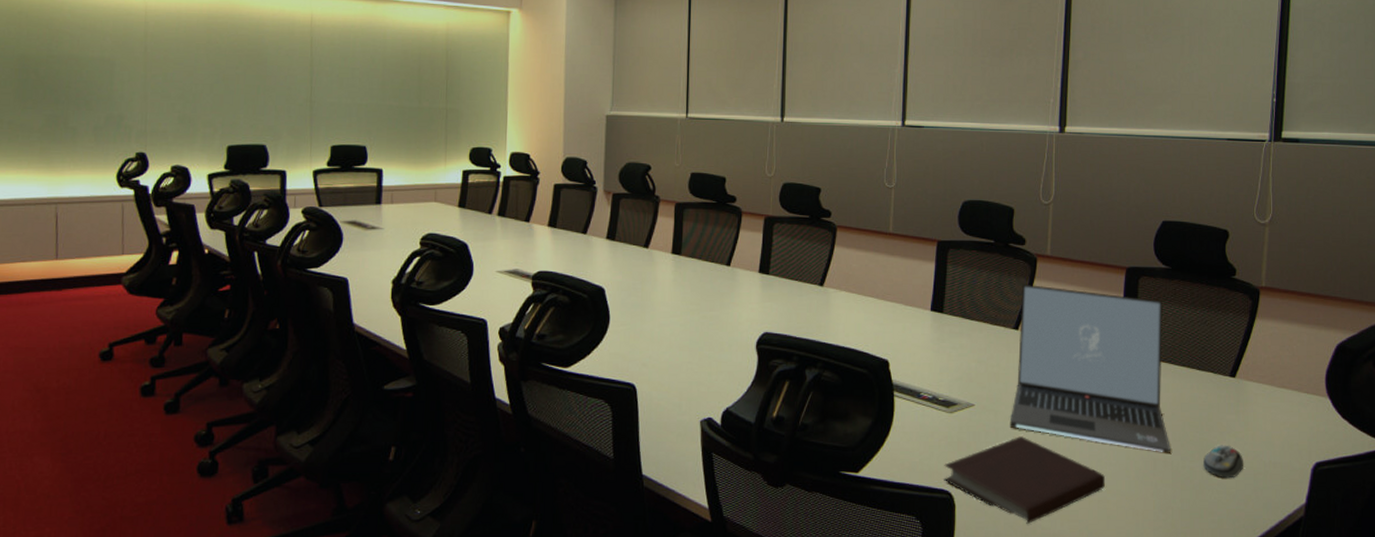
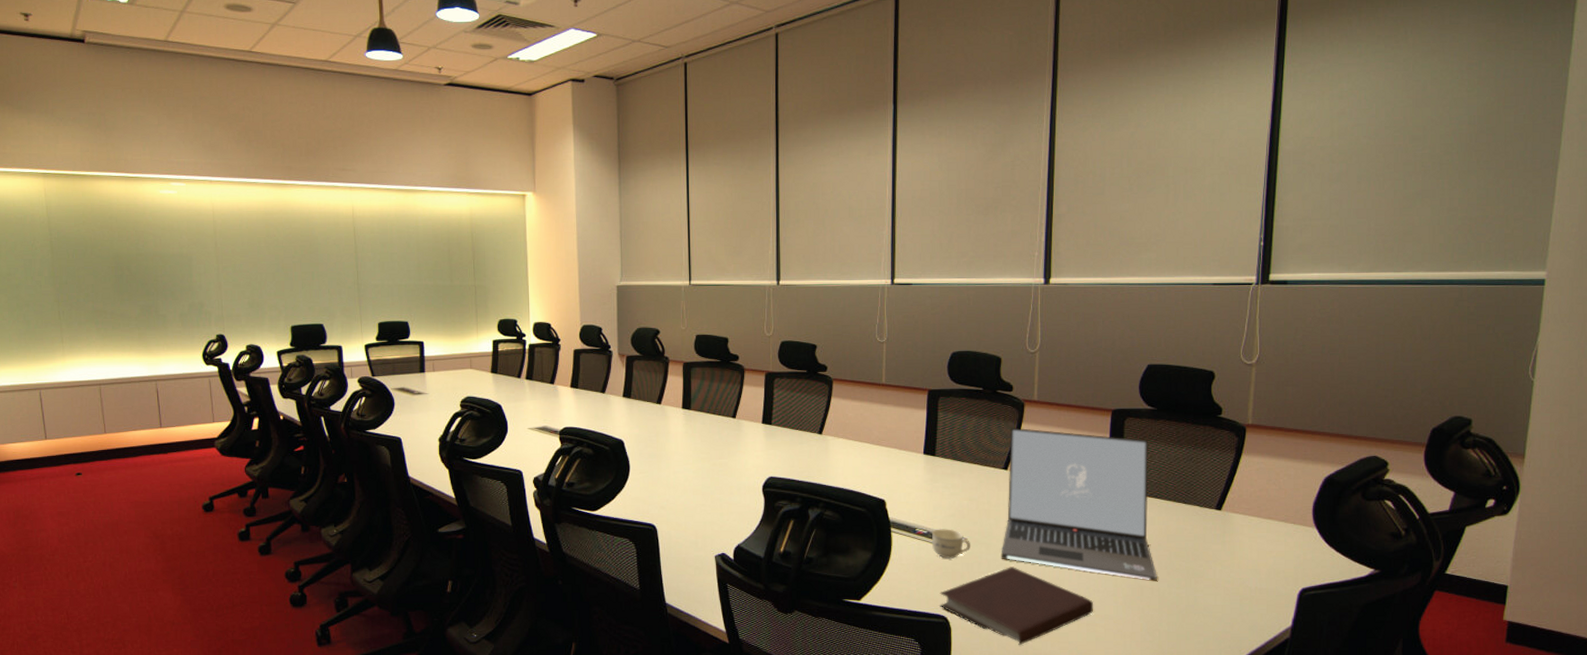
cup: none [937,393,979,427] -> present [931,529,971,559]
computer mouse: present [1202,445,1244,479] -> none [1189,572,1230,604]

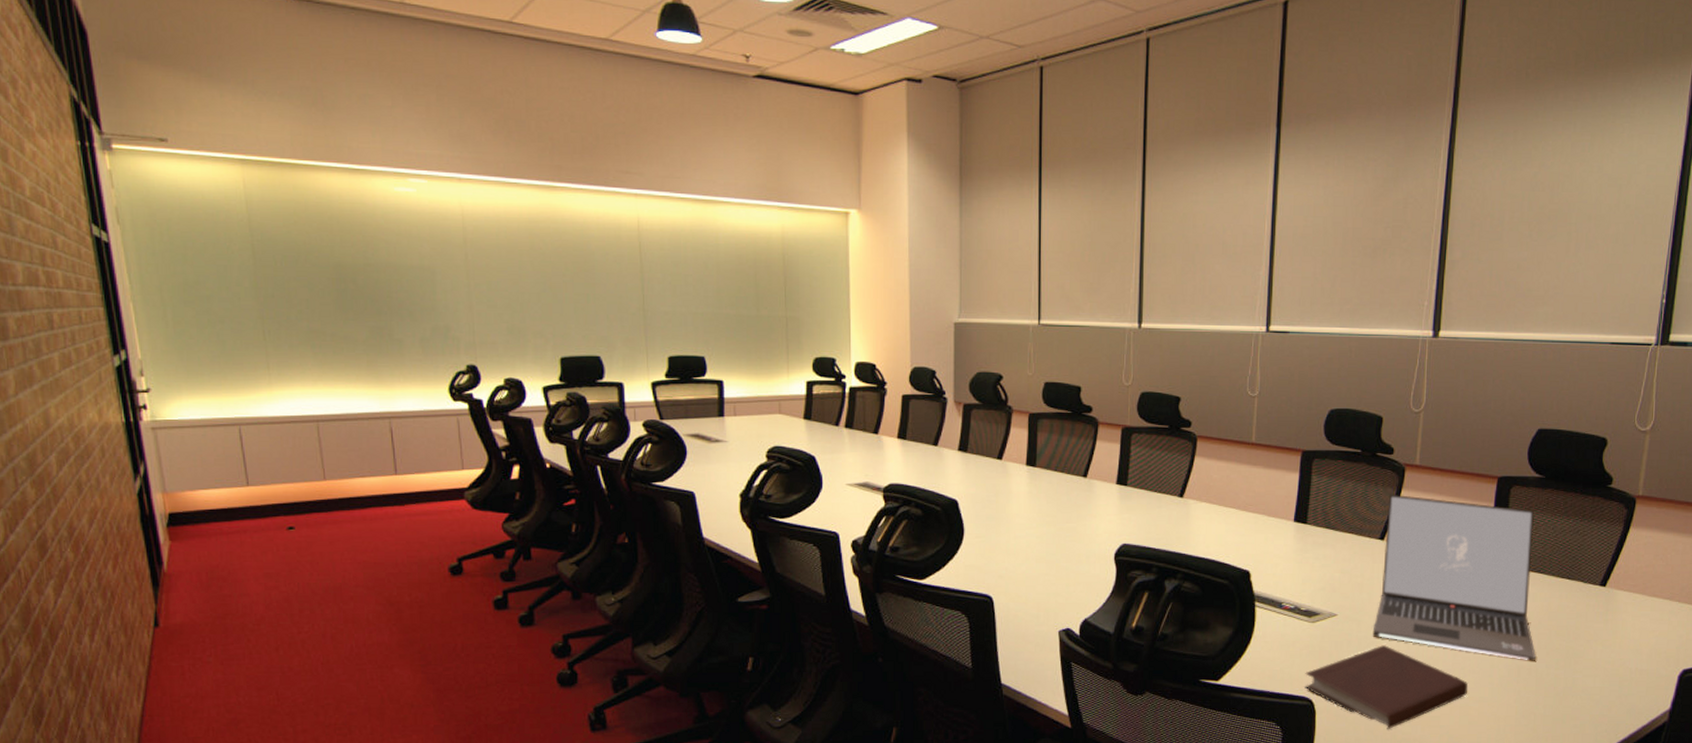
cup: present [931,529,971,559] -> none [1299,604,1342,636]

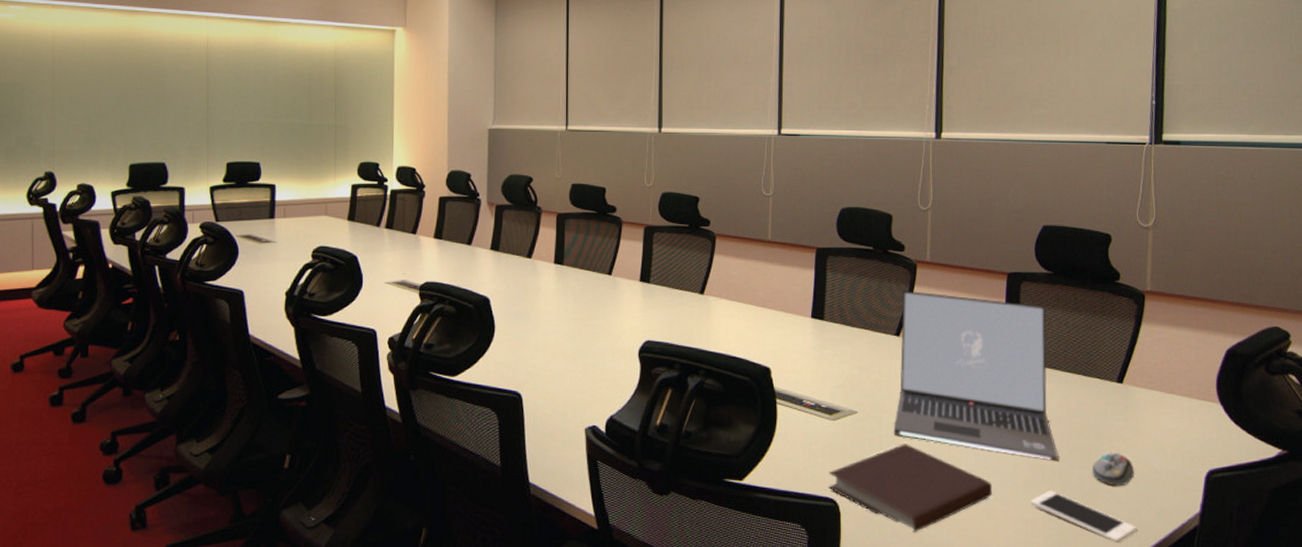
cell phone: none [1504,689,1607,738] -> present [1030,490,1137,543]
computer mouse: none [1567,653,1610,685] -> present [1092,452,1135,487]

